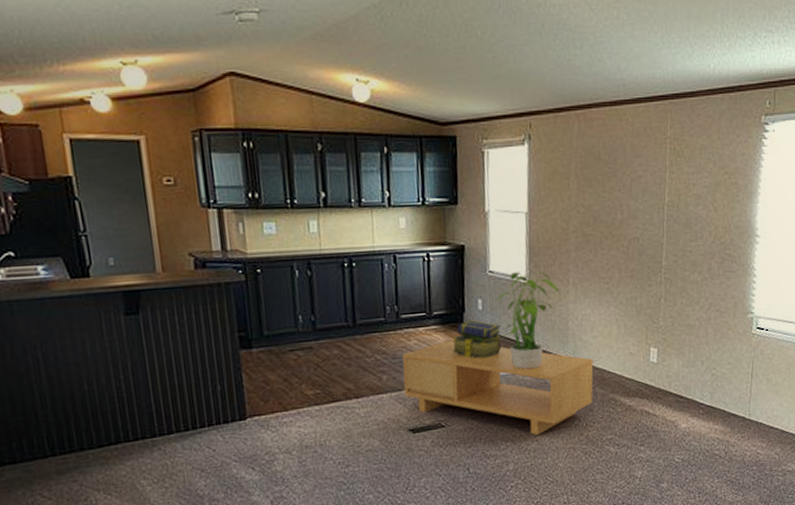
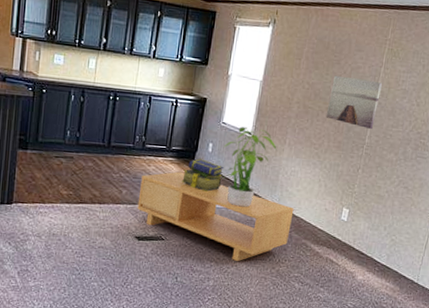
wall art: none [610,190,671,249] -> present [326,75,383,130]

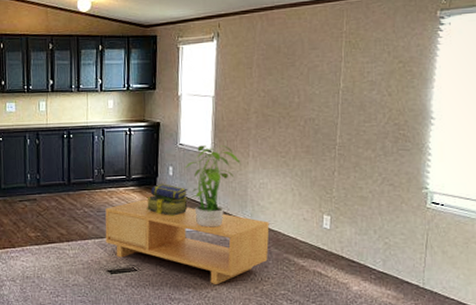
wall art: present [326,75,383,130] -> none [288,77,346,129]

